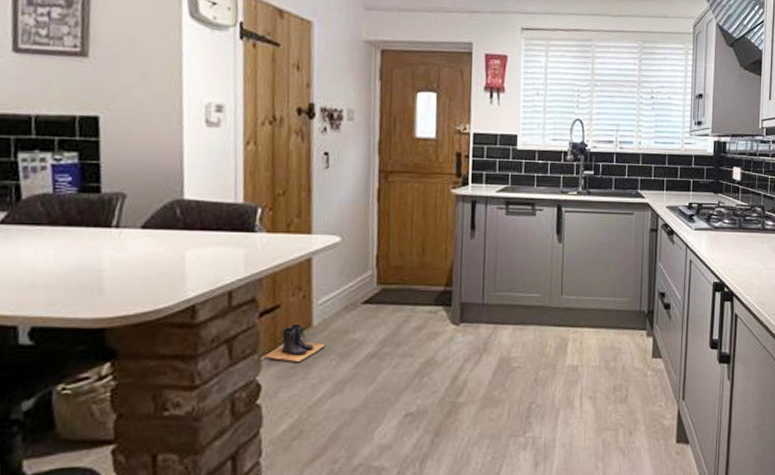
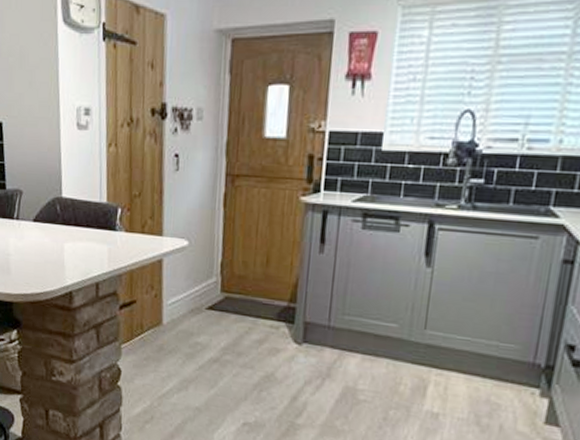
boots: present [264,324,326,363] -> none [123,319,174,356]

